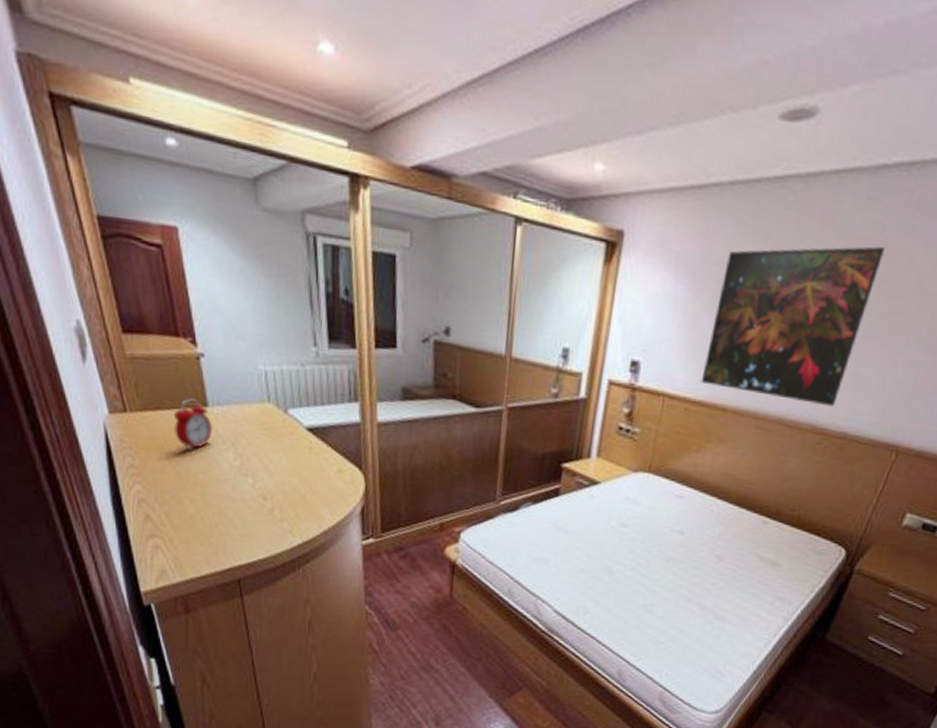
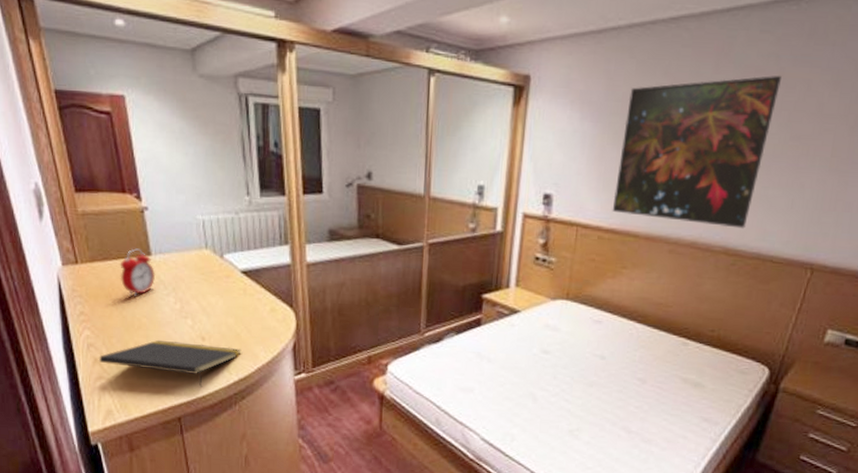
notepad: none [150,497,306,549] -> present [98,339,242,387]

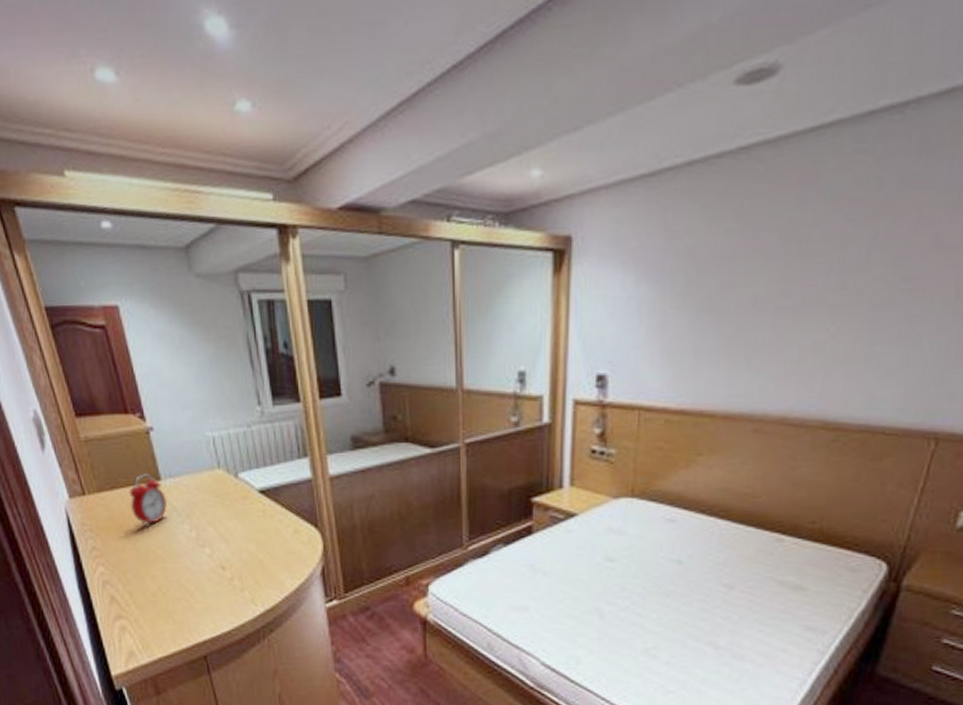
notepad: present [98,339,242,387] -> none [115,572,266,622]
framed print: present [612,75,781,229] -> none [680,203,885,397]

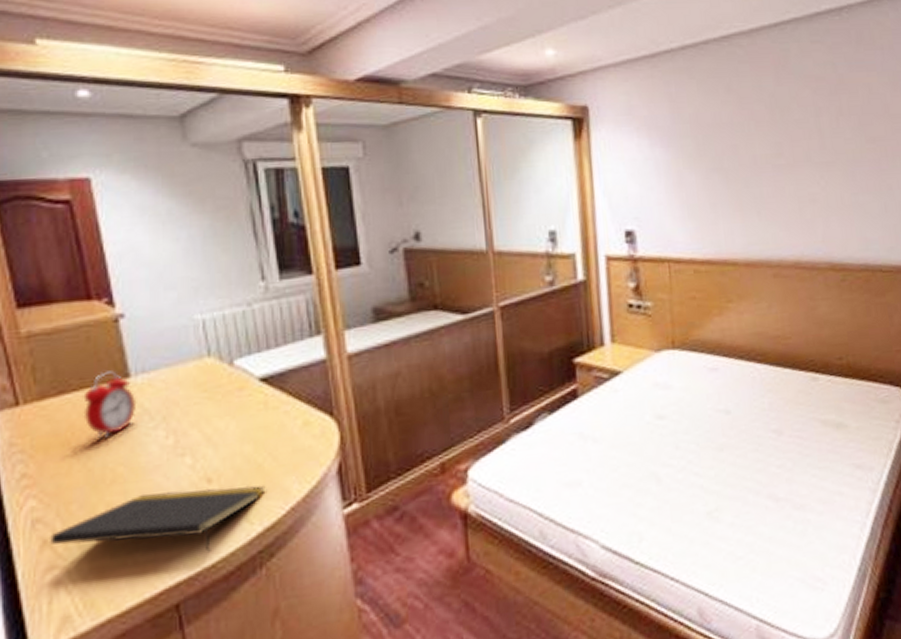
notepad: none [115,572,266,622] -> present [49,485,266,552]

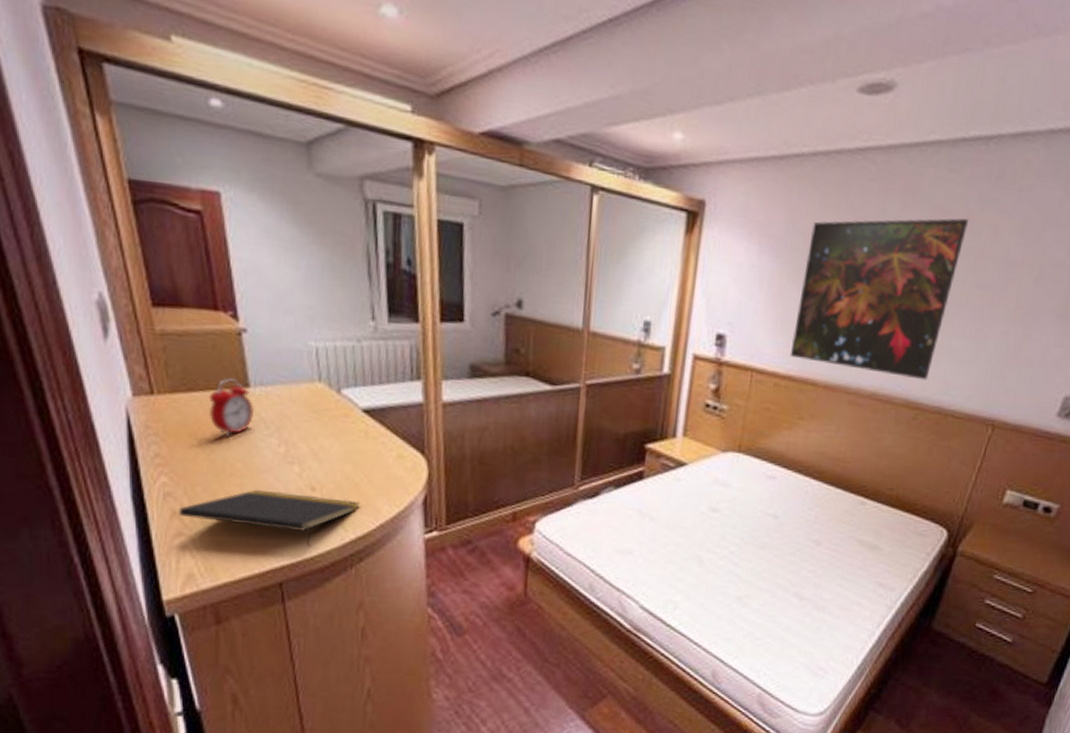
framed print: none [696,81,846,241] -> present [789,218,968,381]

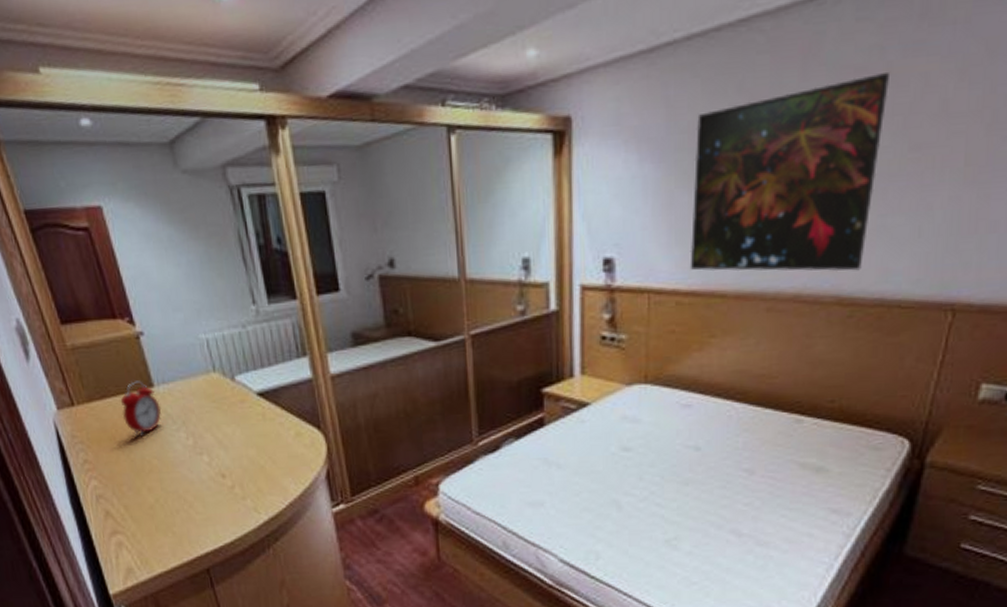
notepad: present [177,489,361,547] -> none [110,482,268,532]

